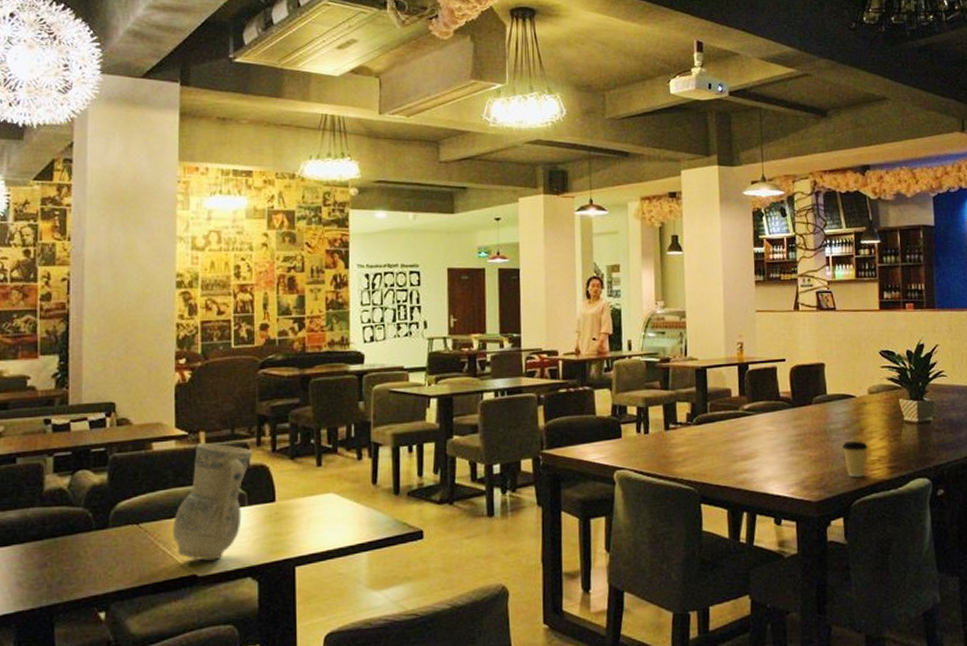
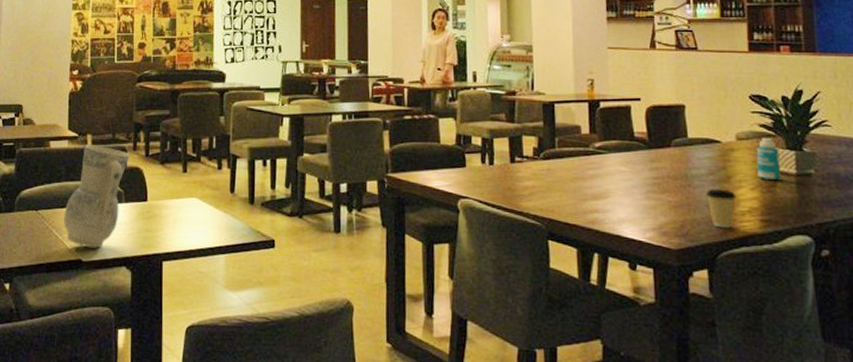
bottle: none [885,389,905,430] -> present [756,137,781,181]

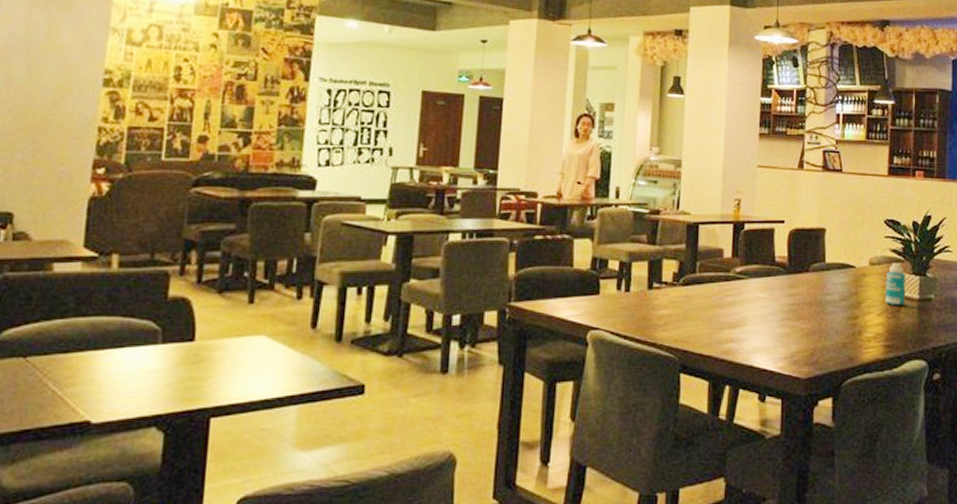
vase: present [64,145,130,248] -> none [66,268,174,405]
coffee cup: present [706,189,737,228] -> none [837,315,865,355]

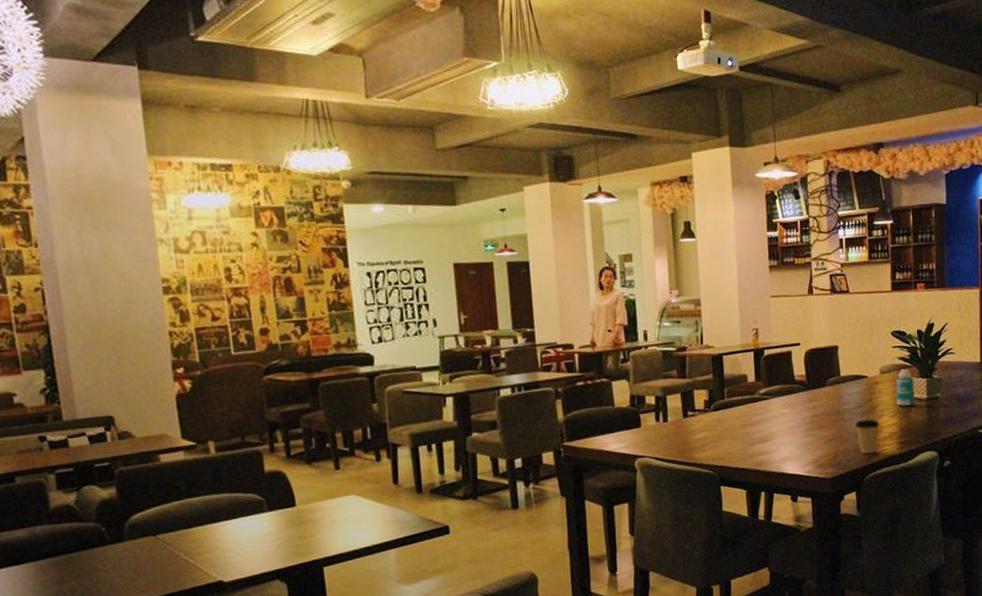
coffee cup: none [837,315,865,355] -> present [855,419,880,454]

